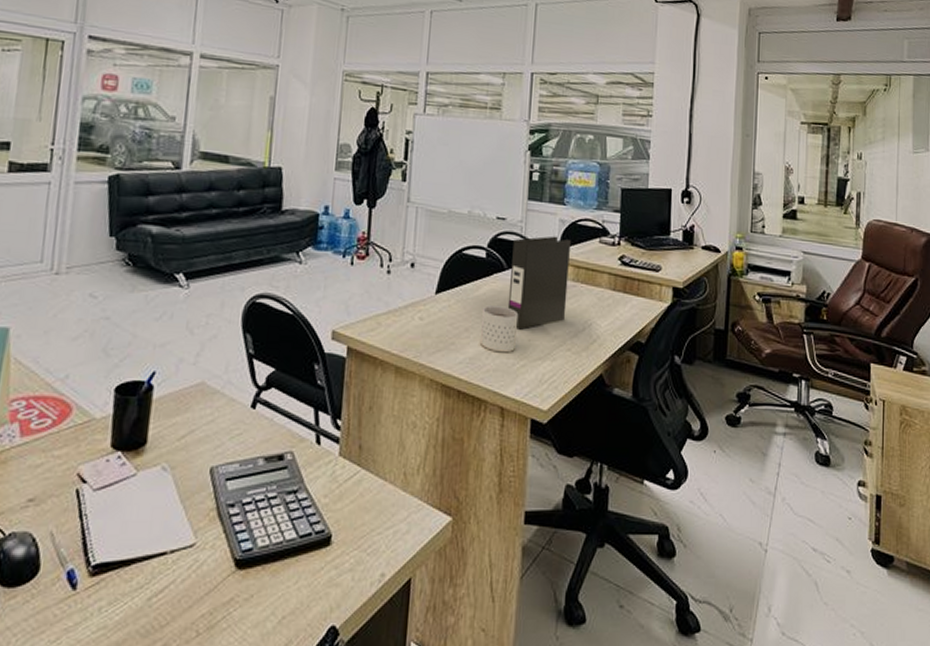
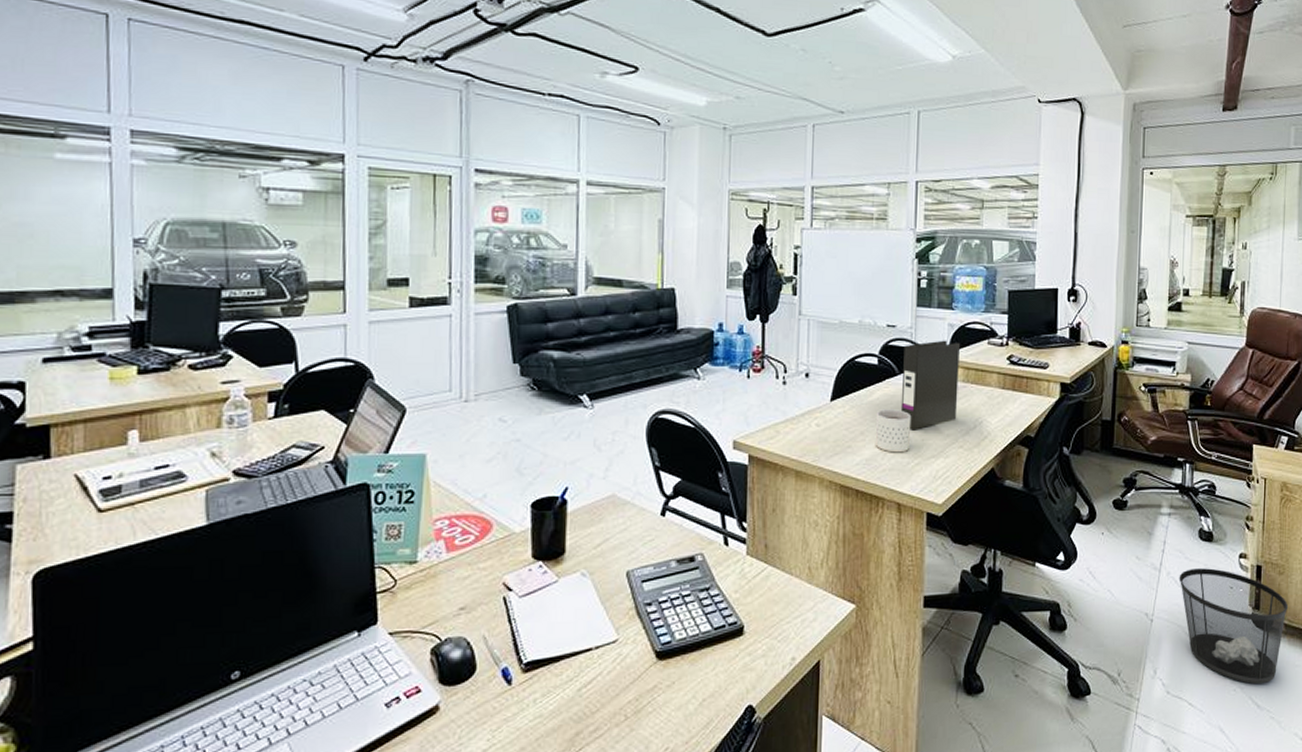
waste bin: none [794,495,910,629] -> present [1179,568,1289,685]

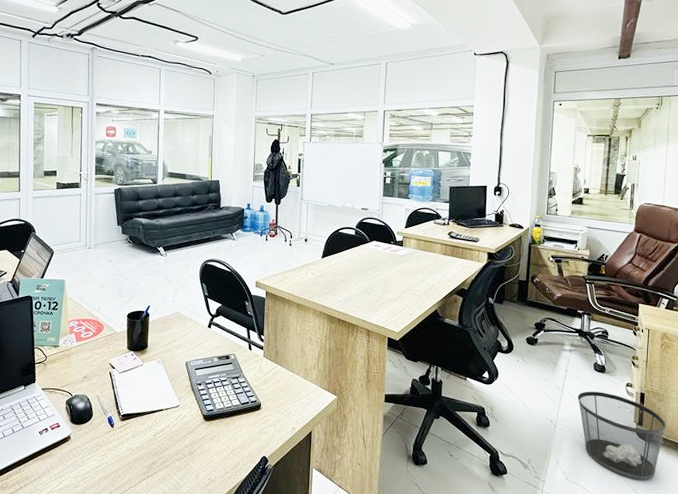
mug: present [875,409,912,453] -> none [352,265,378,296]
binder: present [900,340,961,430] -> none [370,219,414,281]

